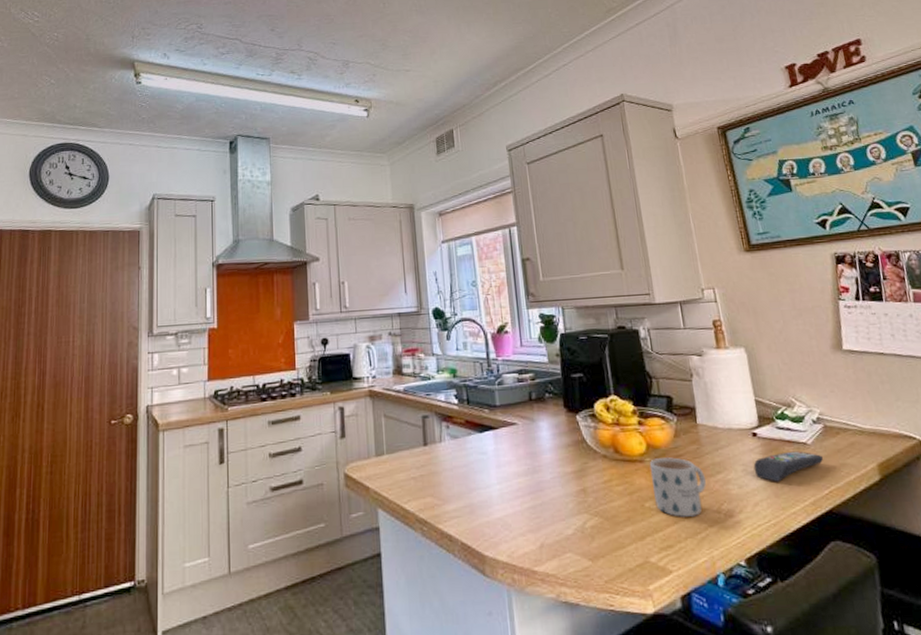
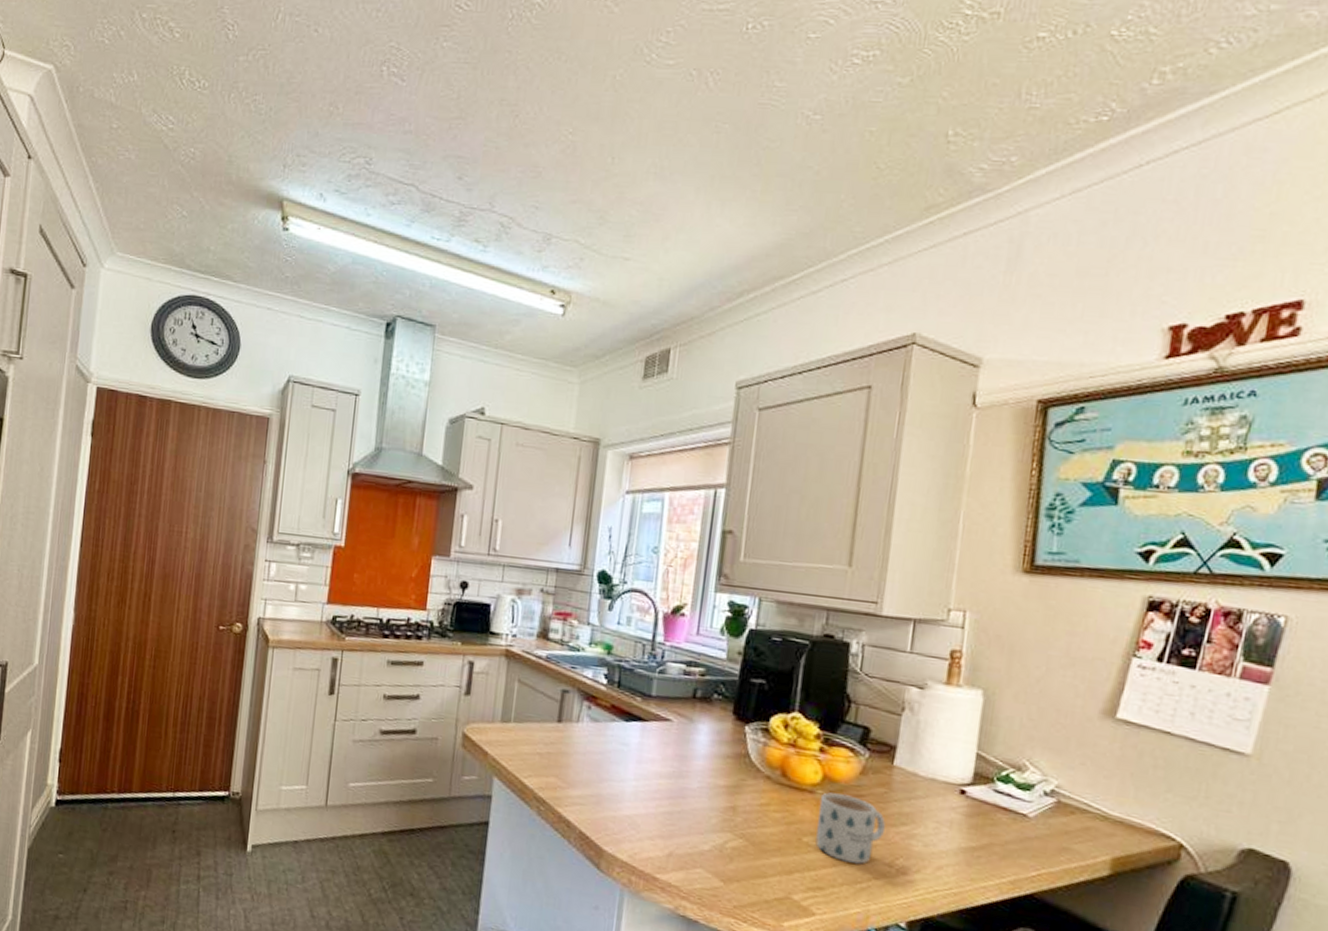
remote control: present [753,451,824,482] -> none [948,818,1044,851]

